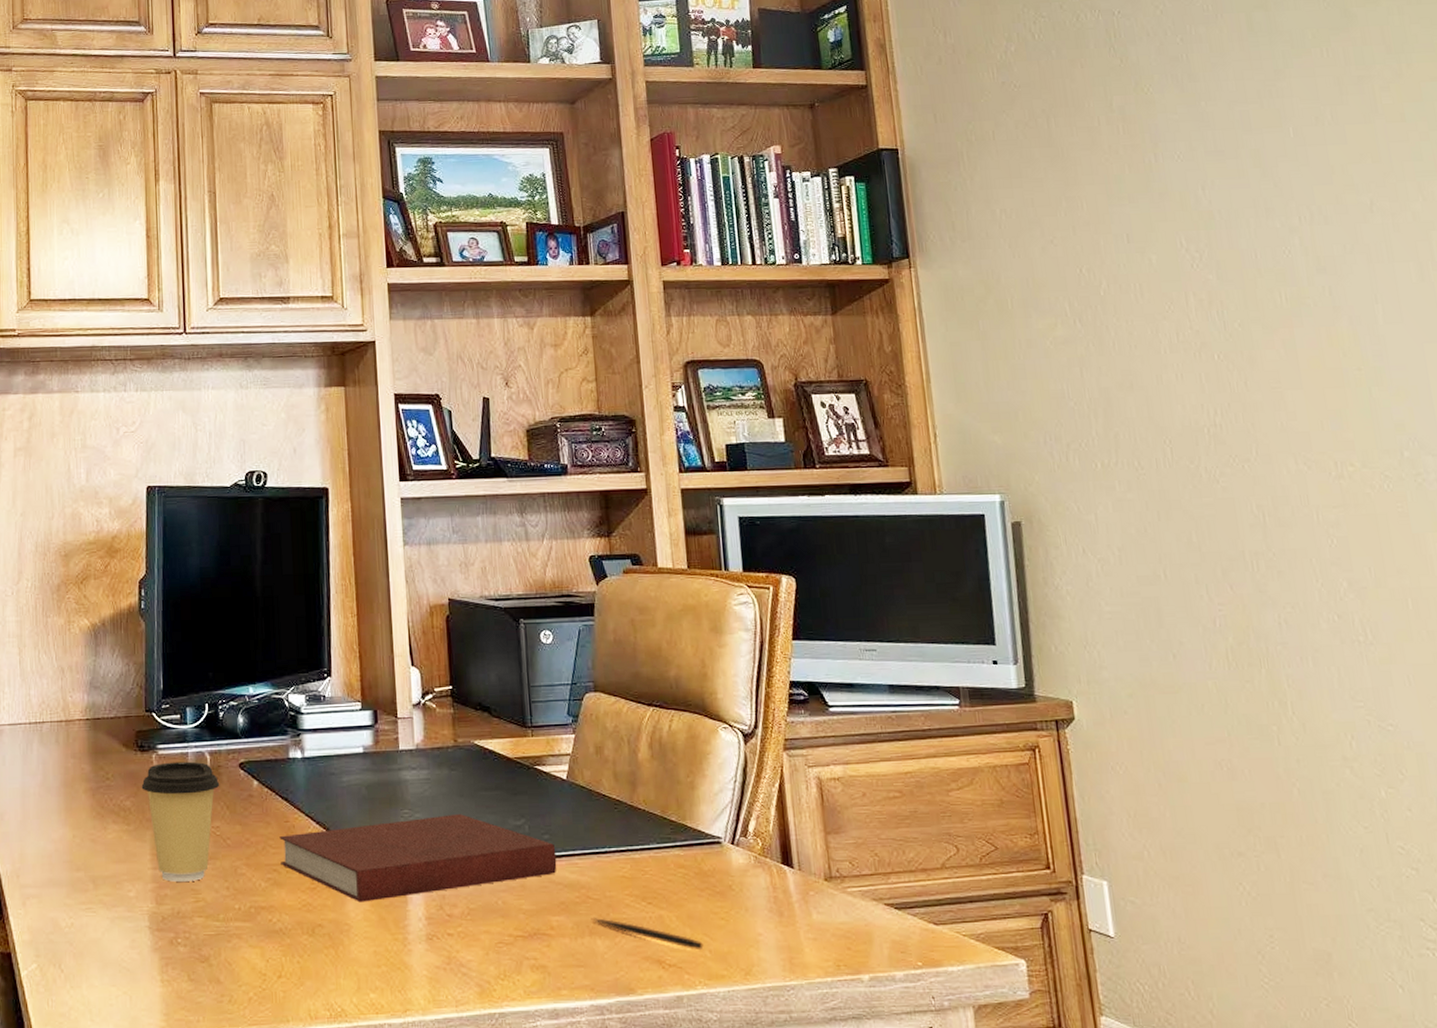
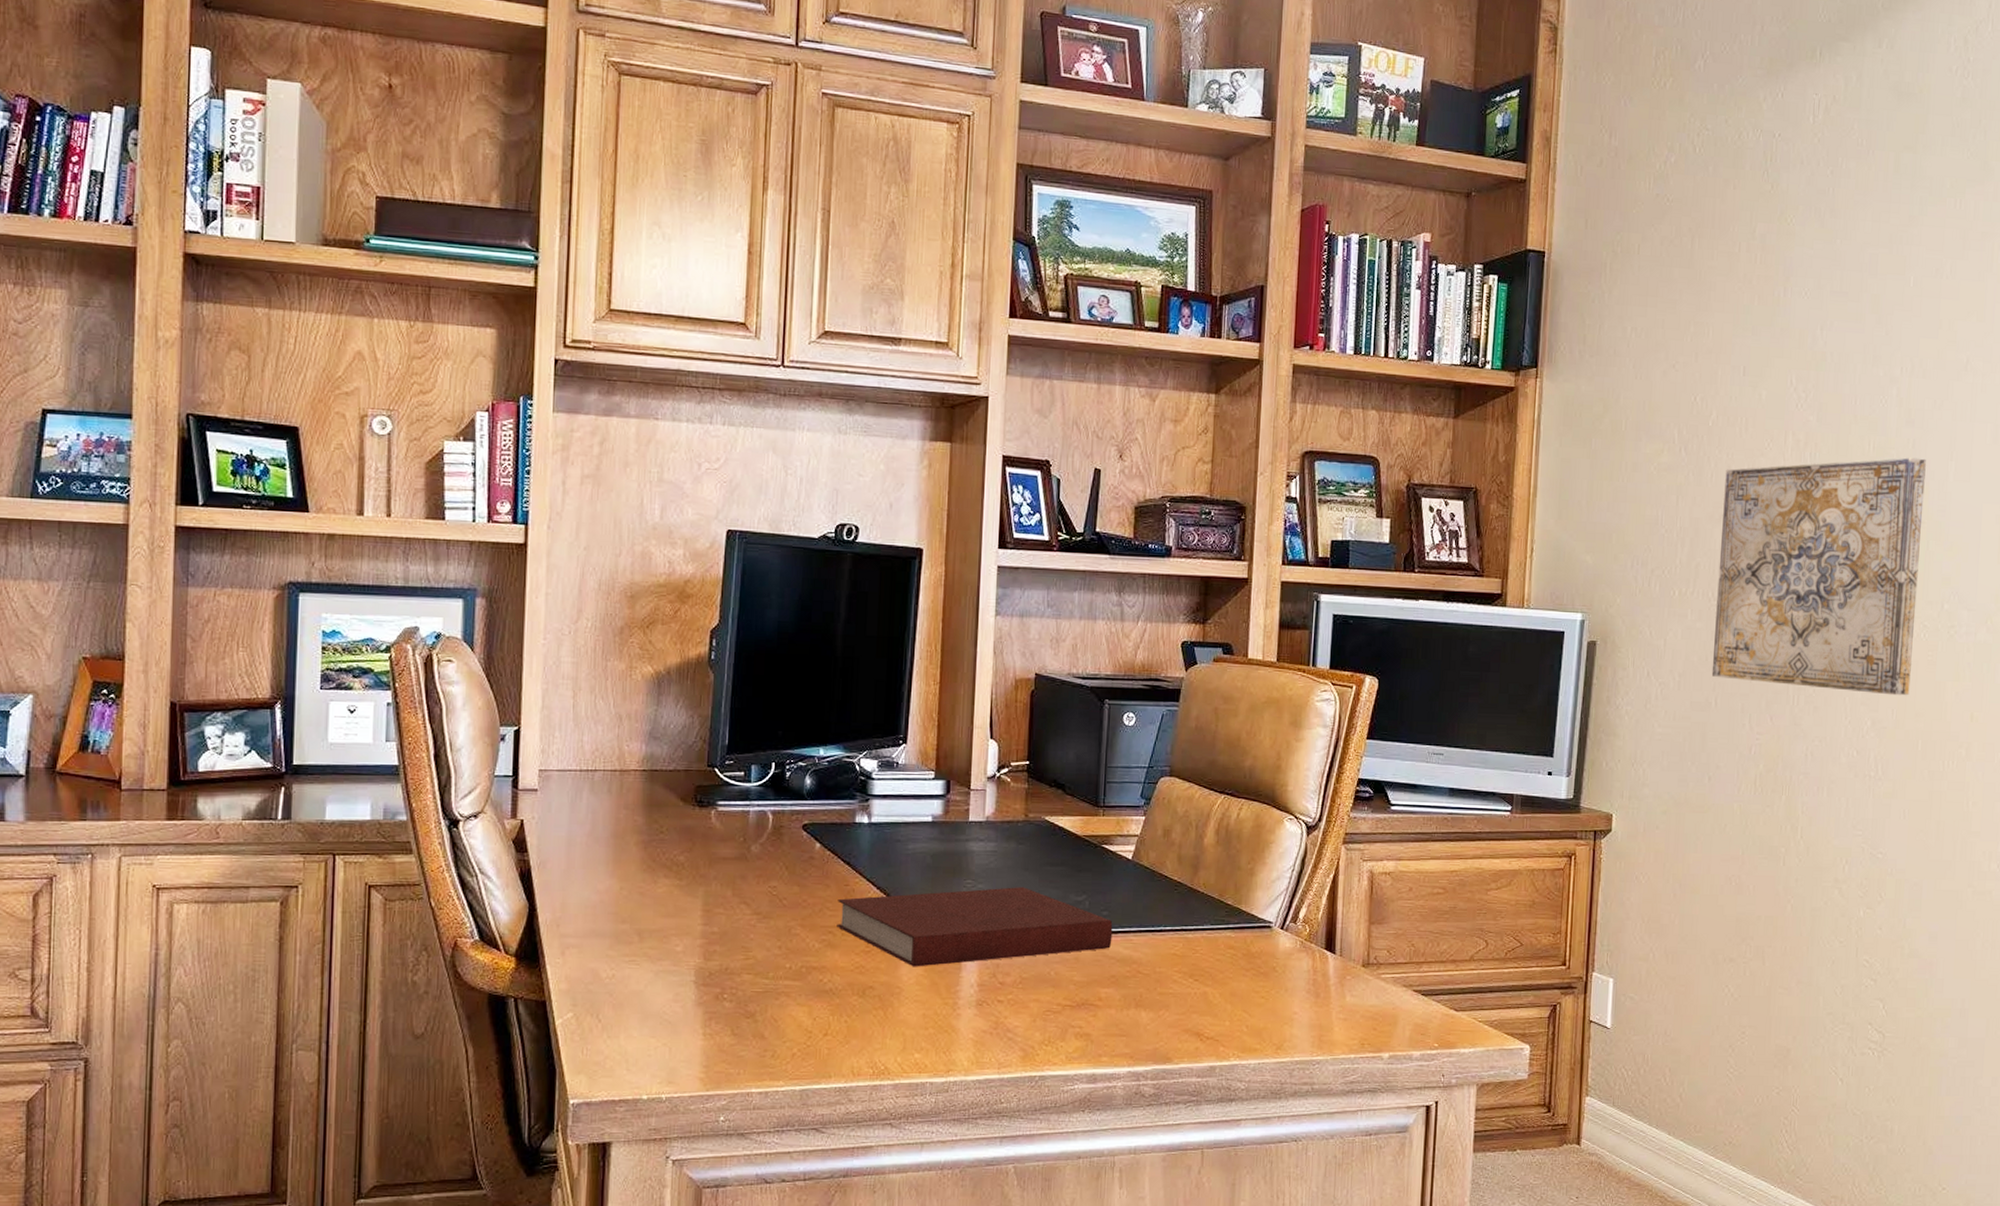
coffee cup: present [141,761,220,882] -> none [697,819,781,939]
pen: present [591,917,704,951] -> none [1138,990,1242,1026]
wall art: none [1128,304,1385,553] -> present [1711,457,1926,696]

